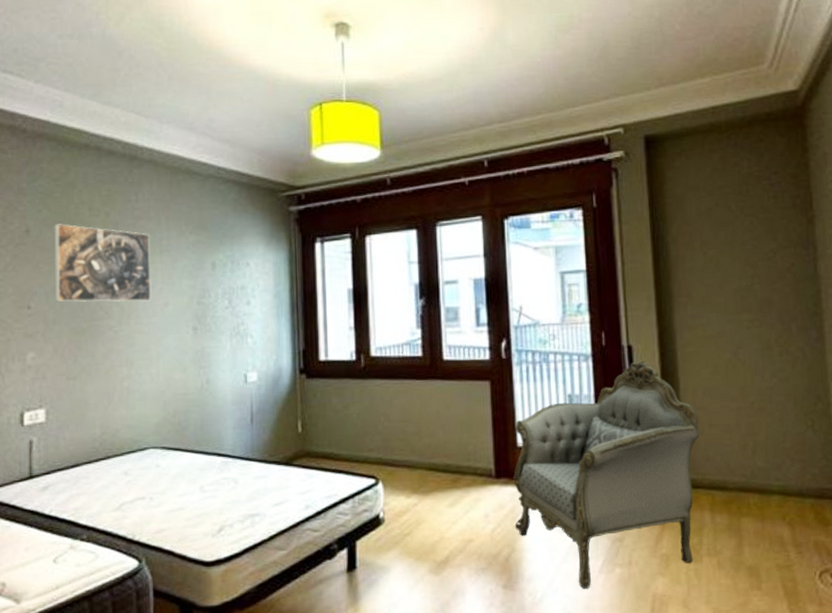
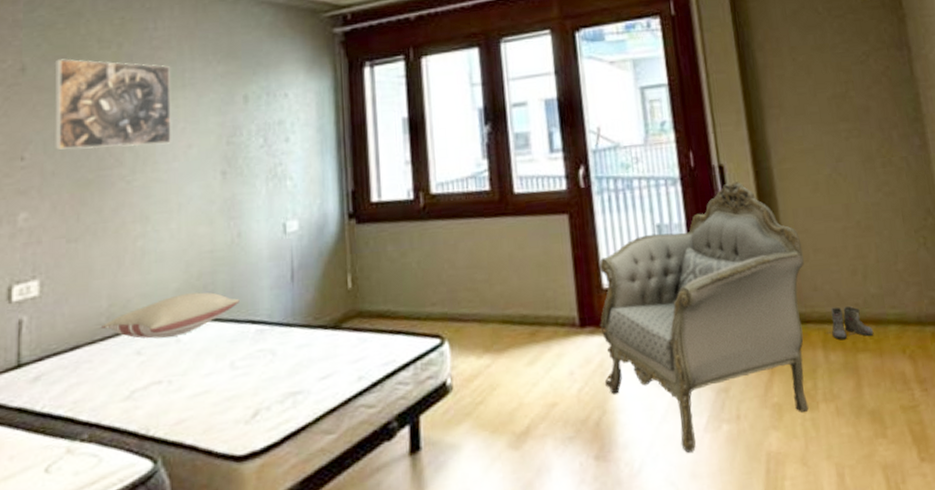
pillow: none [96,427,208,463] -> present [101,292,240,339]
boots: none [717,476,758,505] -> present [829,306,874,340]

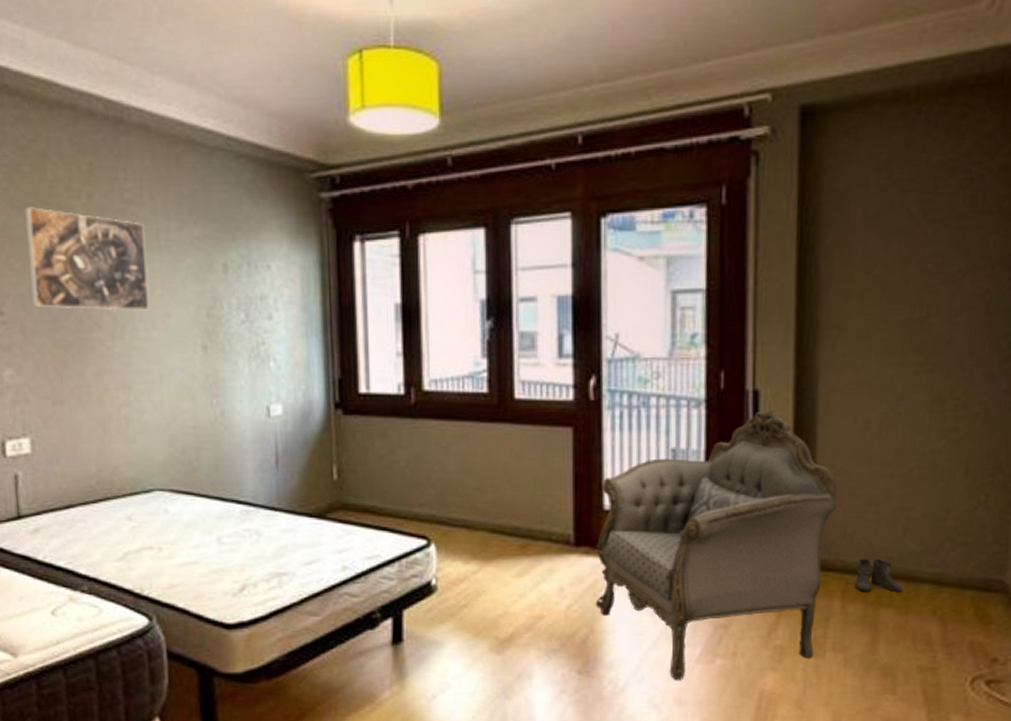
pillow: present [101,292,240,339] -> none [92,467,225,507]

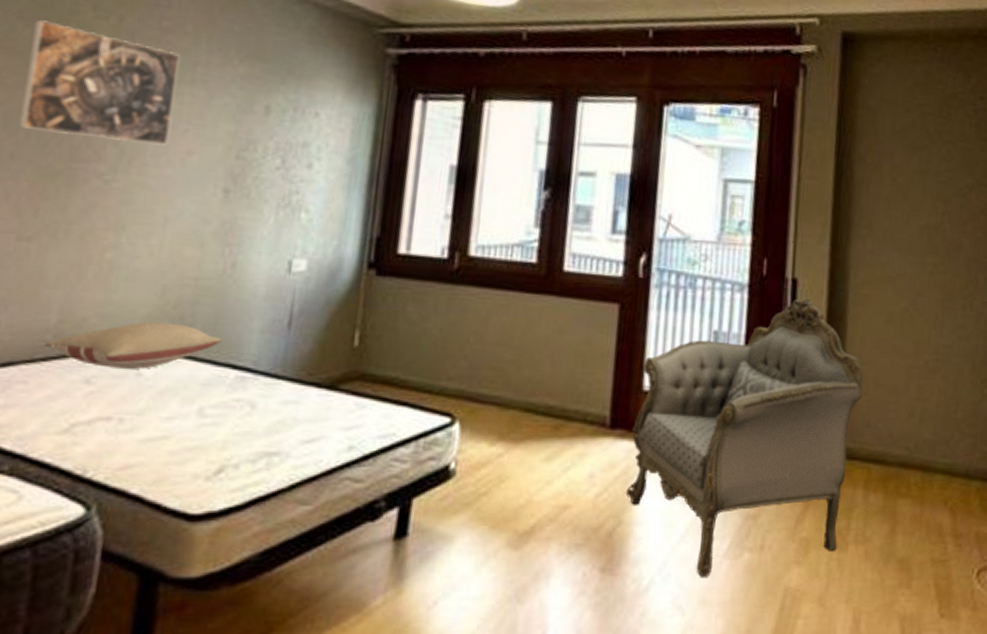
pillow: none [92,467,225,507] -> present [45,322,222,369]
boots: present [852,558,904,593] -> none [874,447,919,483]

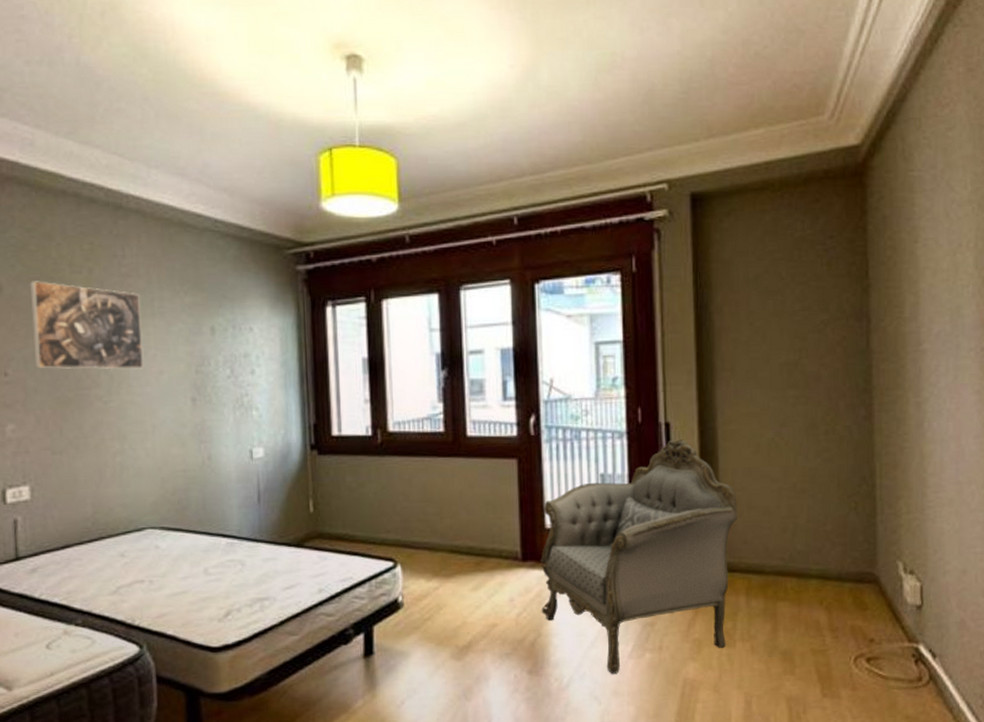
pillow: present [45,322,222,369] -> none [88,506,211,544]

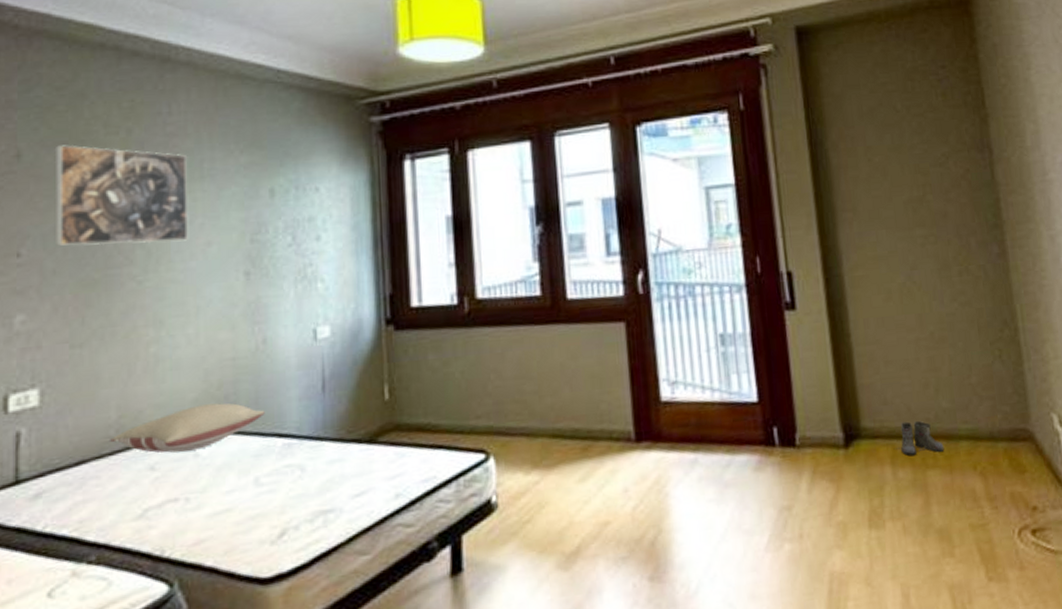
pillow: none [88,506,211,544] -> present [110,403,265,453]
armchair: present [541,438,737,674] -> none [657,288,874,573]
boots: none [754,559,795,589] -> present [898,421,945,456]

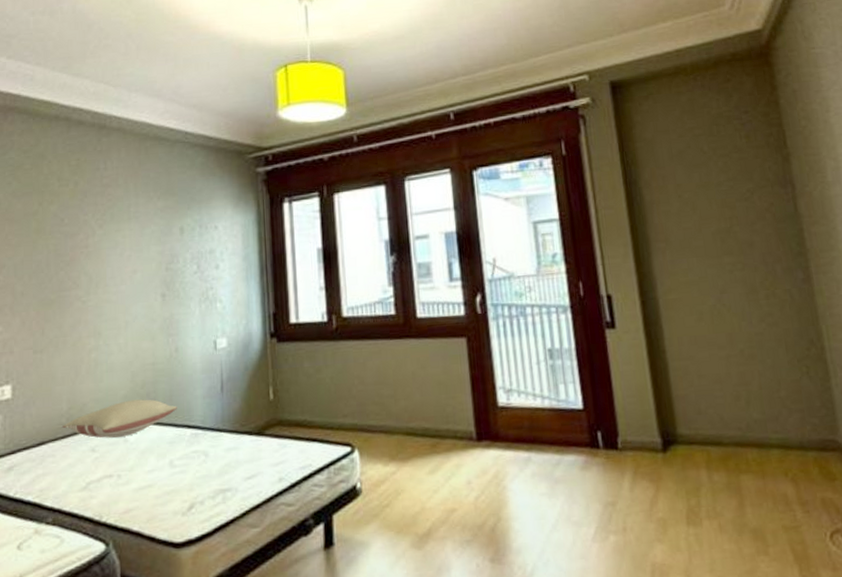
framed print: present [54,144,188,246] -> none [22,194,119,274]
boots: present [898,421,945,456] -> none [713,430,757,462]

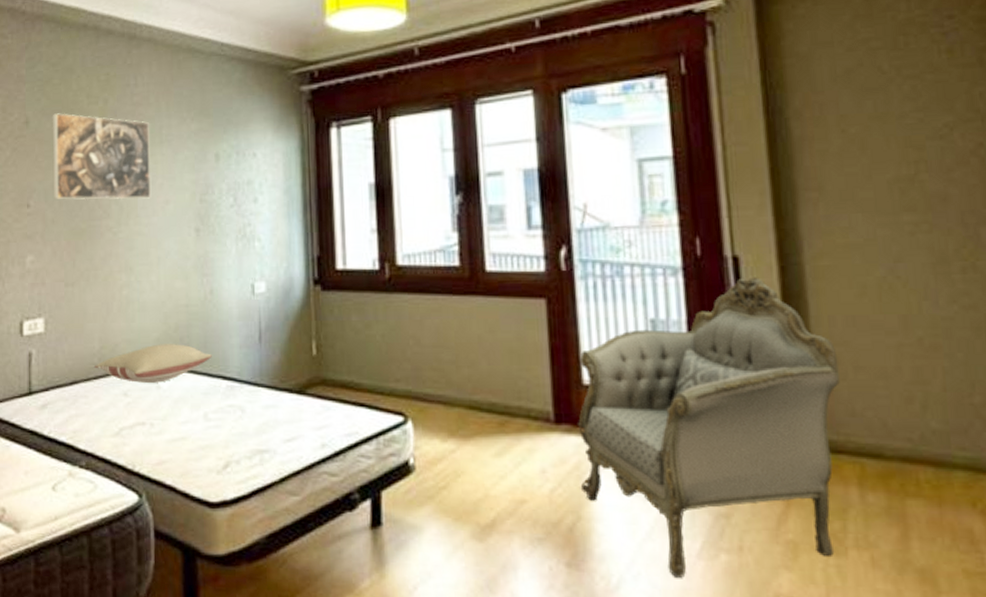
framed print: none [22,194,119,274] -> present [52,113,151,200]
armchair: none [494,309,692,560] -> present [578,276,840,578]

